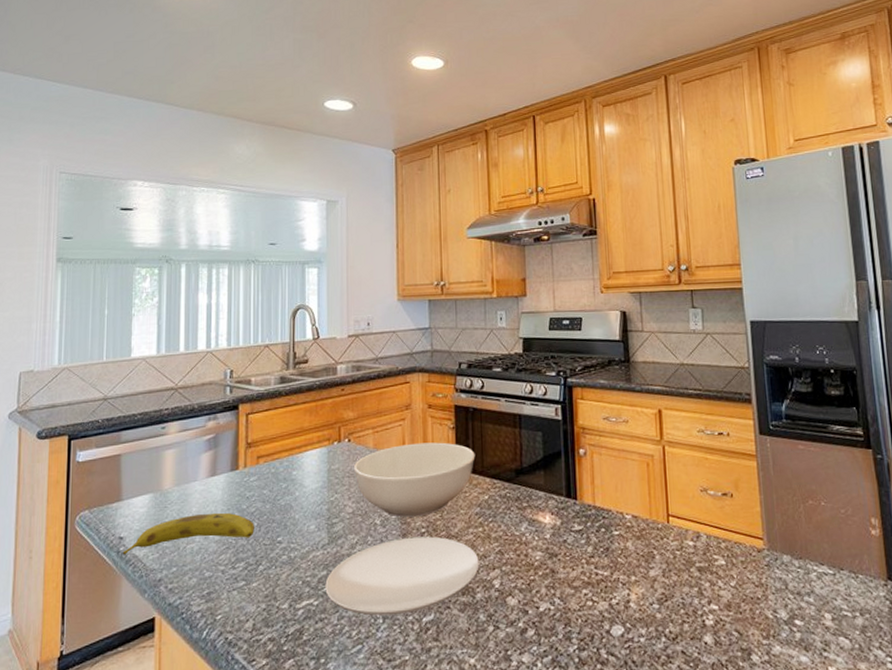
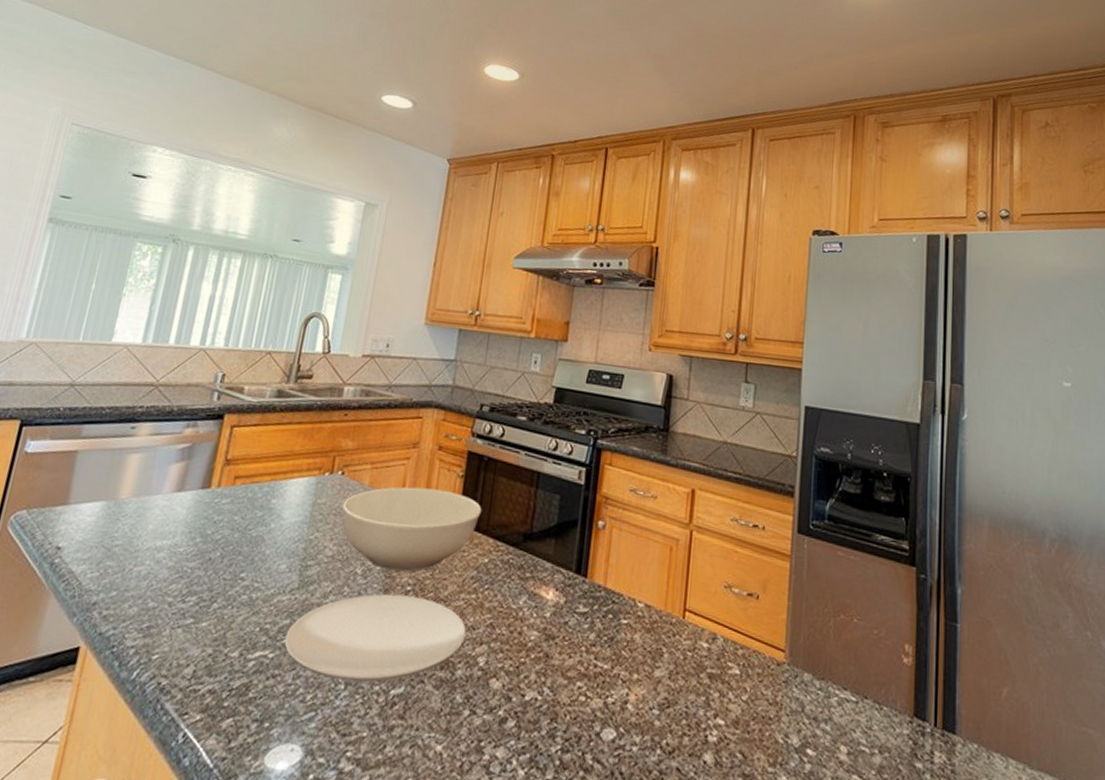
fruit: present [122,512,254,555] -> none [56,532,217,569]

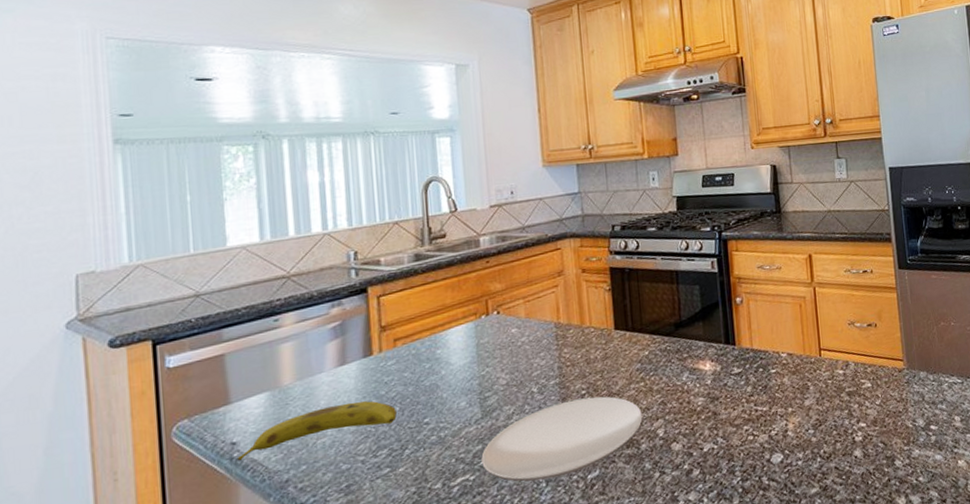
fruit: none [56,532,217,569] -> present [236,401,397,461]
bowl: present [341,487,482,572] -> none [504,304,634,383]

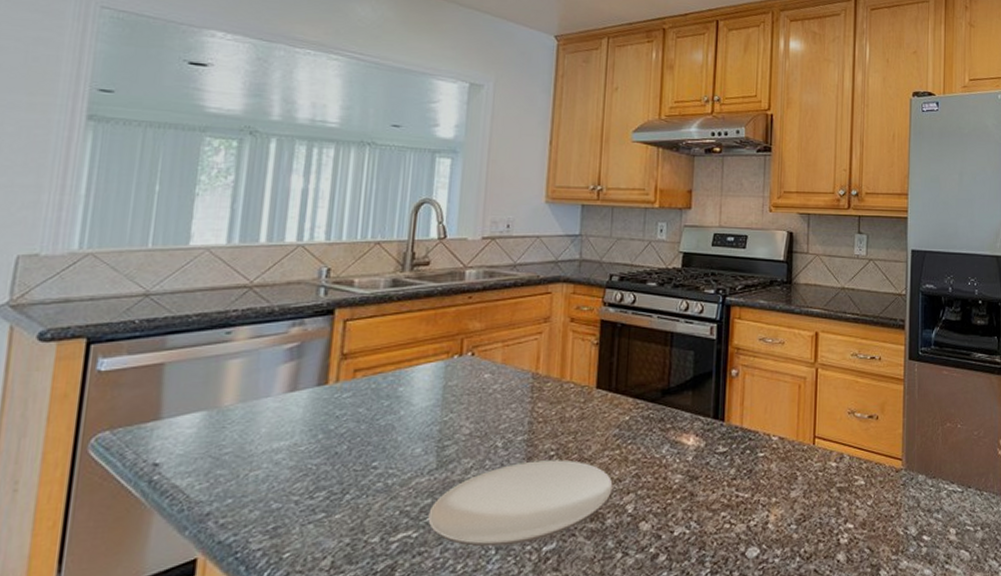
fruit: present [236,401,397,461] -> none [156,434,344,485]

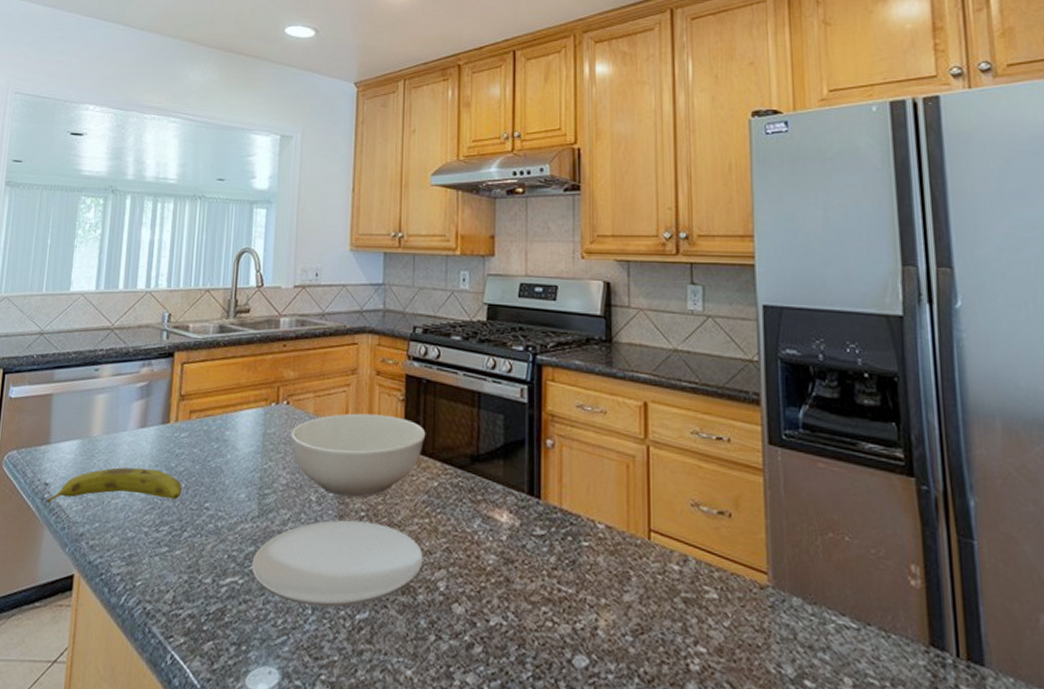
fruit: none [156,434,344,485] -> present [46,467,182,503]
bowl: none [475,359,619,439] -> present [290,413,426,498]

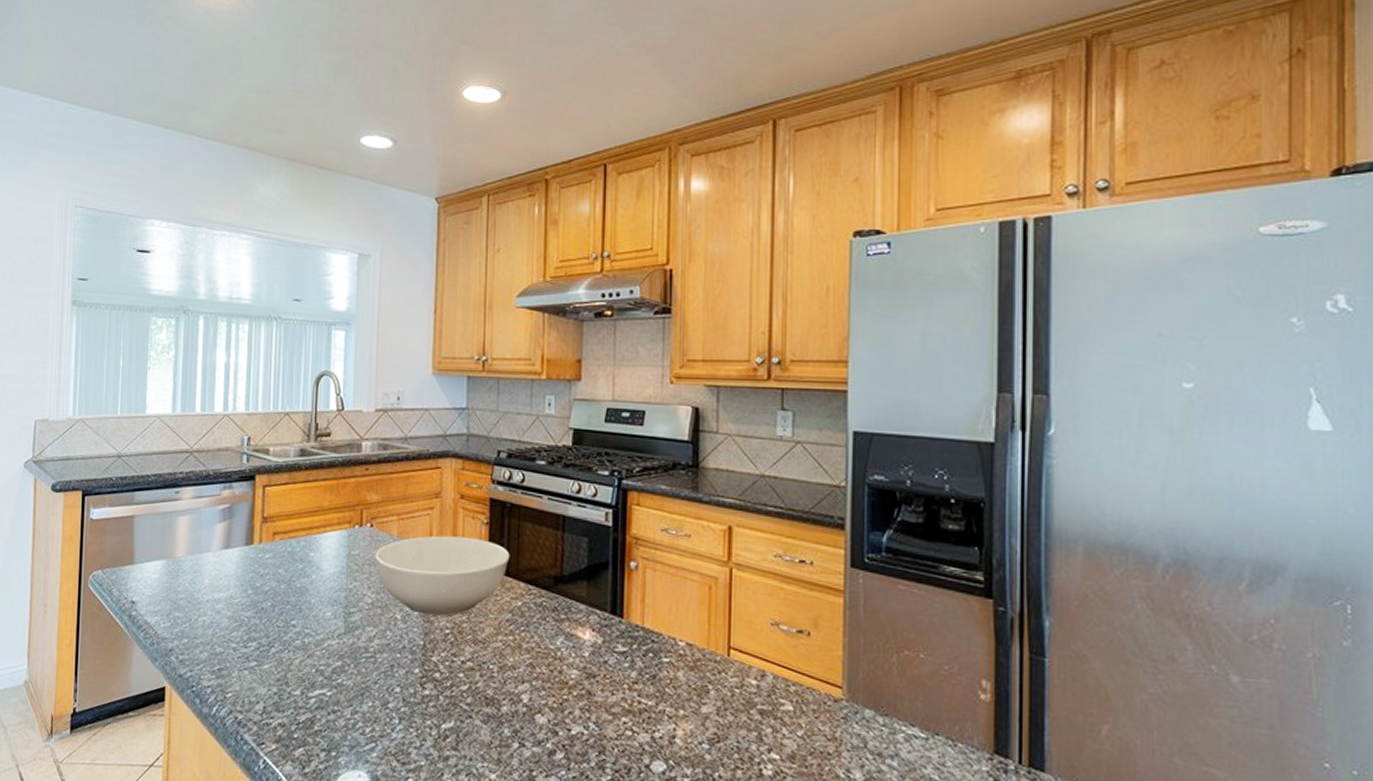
fruit: present [46,467,182,503] -> none [134,586,268,620]
plate: present [252,520,423,607] -> none [339,637,507,718]

